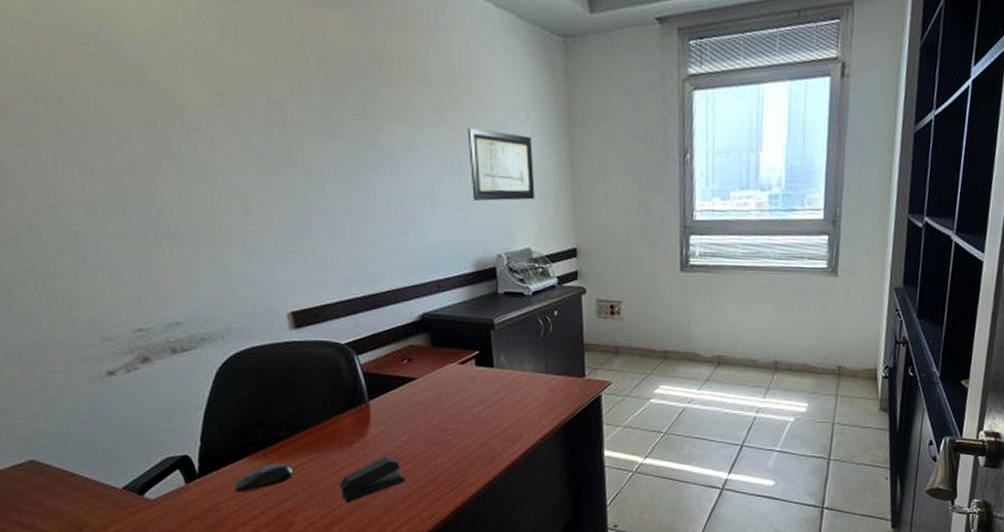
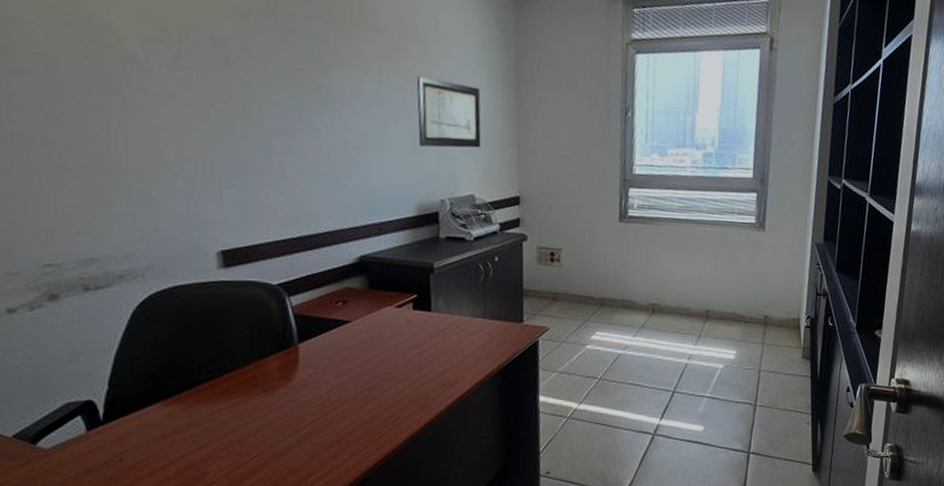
computer mouse: present [234,463,294,493] -> none [142,409,211,441]
stapler: present [338,457,405,502] -> none [259,402,332,450]

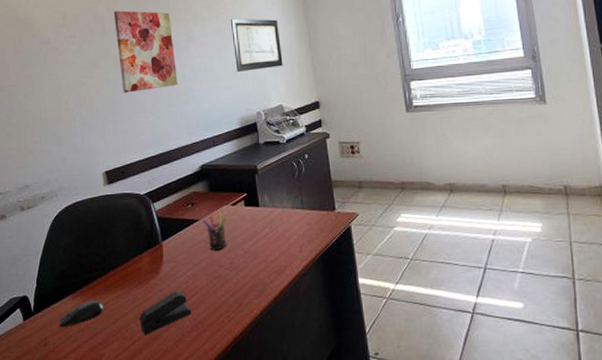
computer mouse: none [142,409,211,441] -> present [58,300,104,328]
wall art: none [244,34,336,152] -> present [113,10,178,93]
stapler: none [259,402,332,450] -> present [138,292,192,335]
pen holder: none [356,314,389,358] -> present [202,212,228,251]

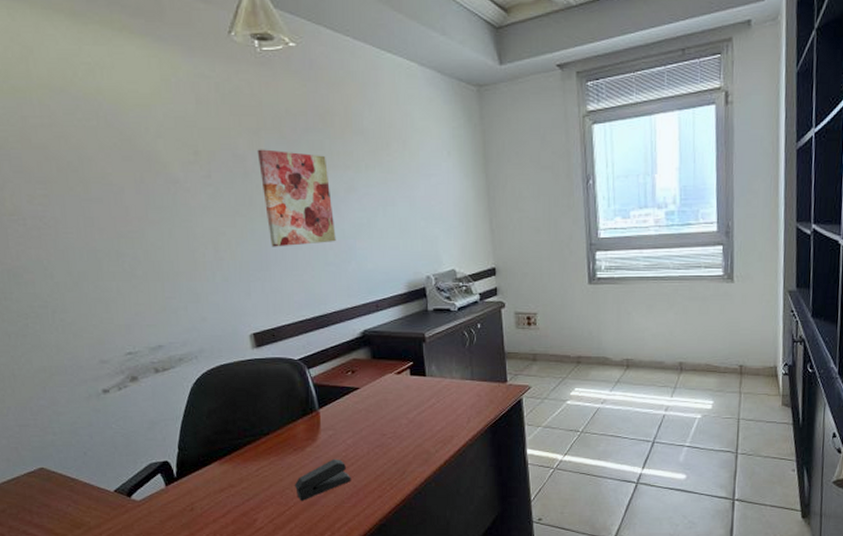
computer mouse: present [58,300,104,328] -> none [205,467,256,493]
pen holder: present [202,212,228,251] -> none [364,380,391,420]
wall art: present [230,18,283,72] -> none [398,168,457,230]

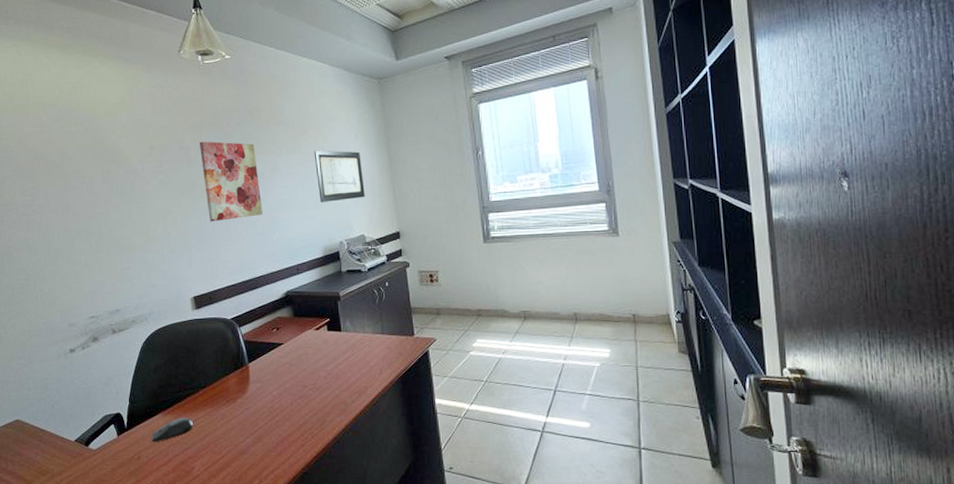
computer mouse: none [205,467,256,493] -> present [151,417,194,443]
stapler: present [294,459,351,501] -> none [227,410,277,450]
wall art: none [398,168,457,230] -> present [314,150,365,202]

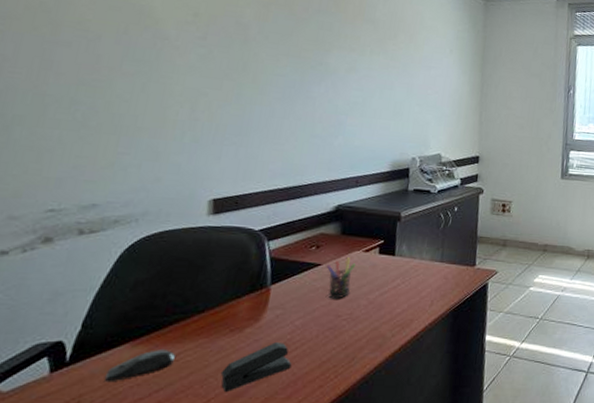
wall art: present [199,141,263,222] -> none [256,21,333,116]
stapler: none [227,410,277,450] -> present [220,342,292,392]
pen holder: none [287,336,311,372] -> present [326,257,356,299]
wall art: present [314,150,365,202] -> none [398,57,452,116]

